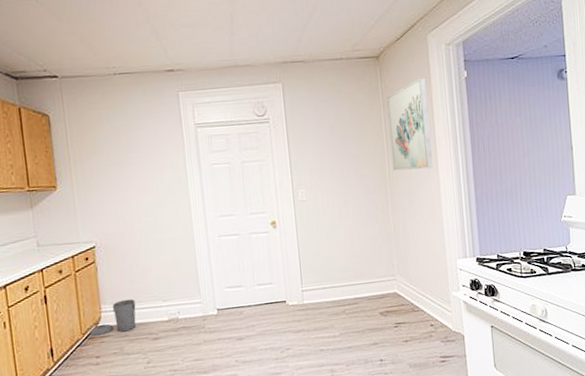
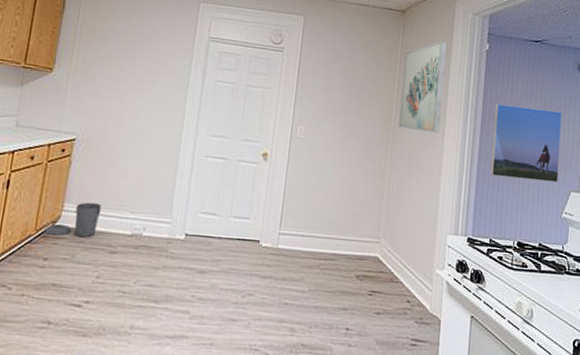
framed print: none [482,122,553,197] -> present [490,104,562,183]

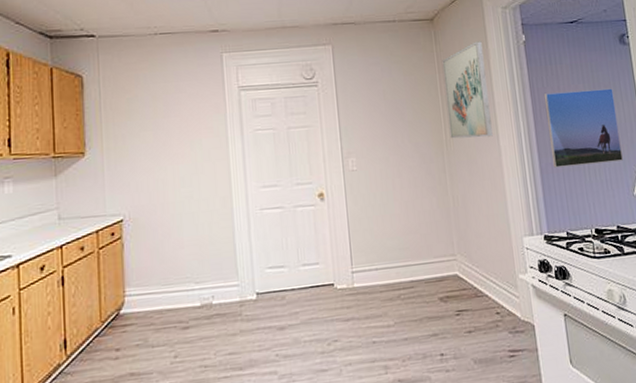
trash can: present [43,202,102,238] -> none [110,280,165,325]

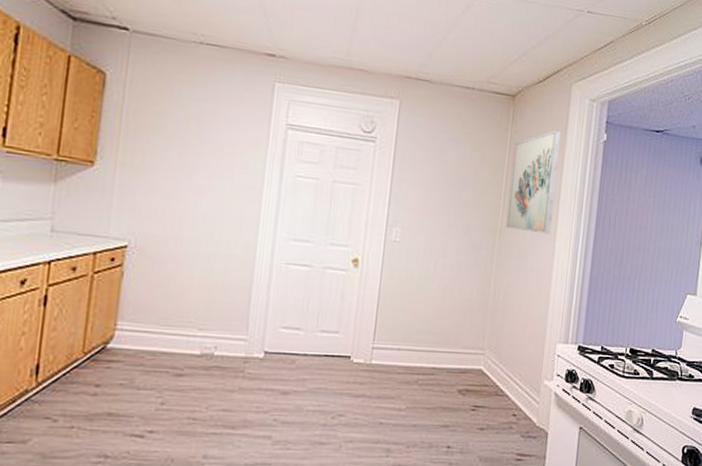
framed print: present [543,88,623,168] -> none [603,201,682,285]

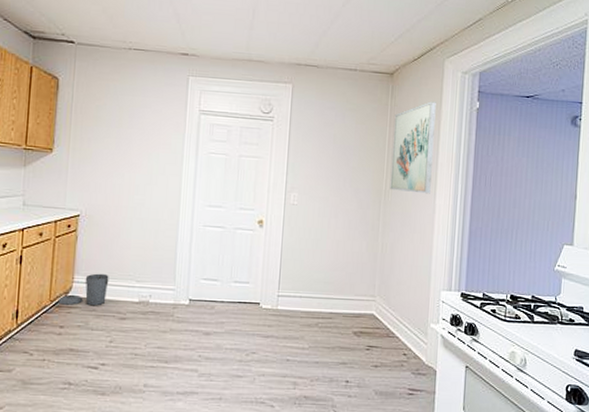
trash can: none [93,319,163,360] -> present [58,273,109,306]

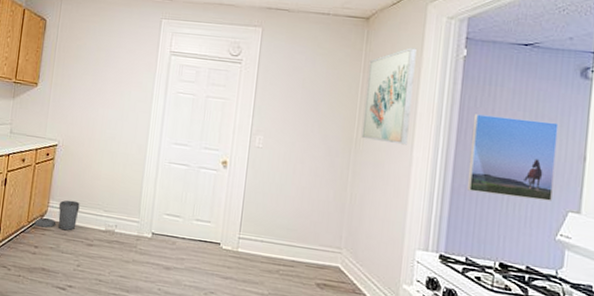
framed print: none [482,162,555,237] -> present [466,114,559,201]

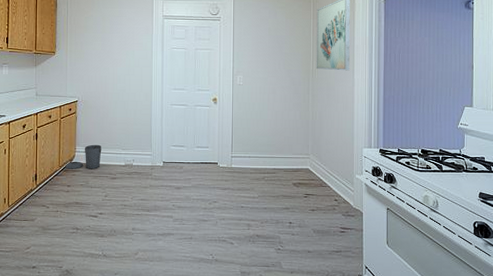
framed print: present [466,114,559,201] -> none [394,42,453,100]

